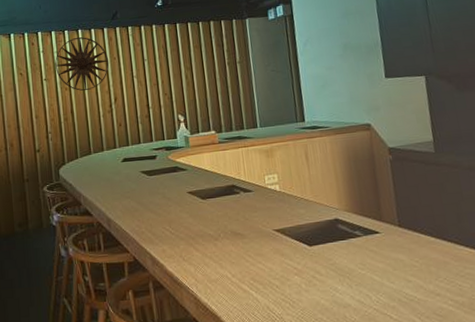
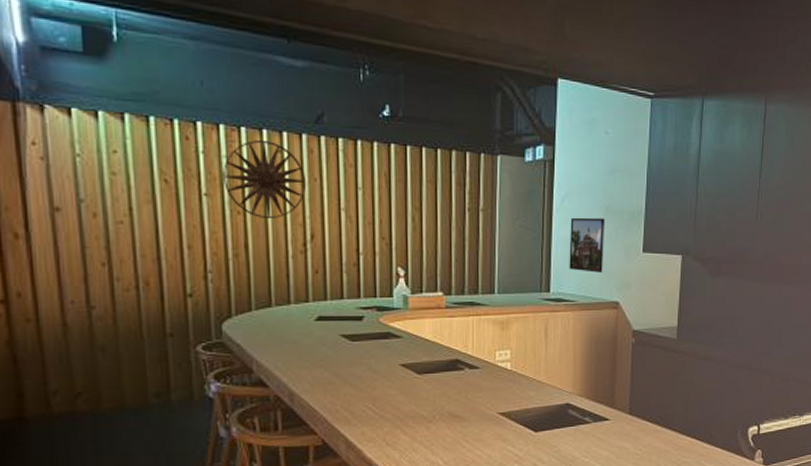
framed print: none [314,54,351,101] -> present [569,217,605,273]

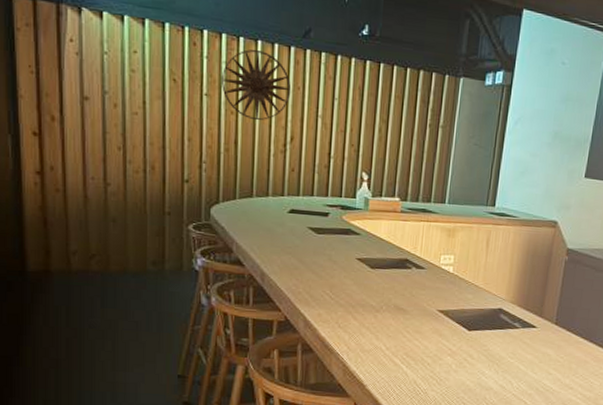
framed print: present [569,217,605,273] -> none [515,140,553,193]

